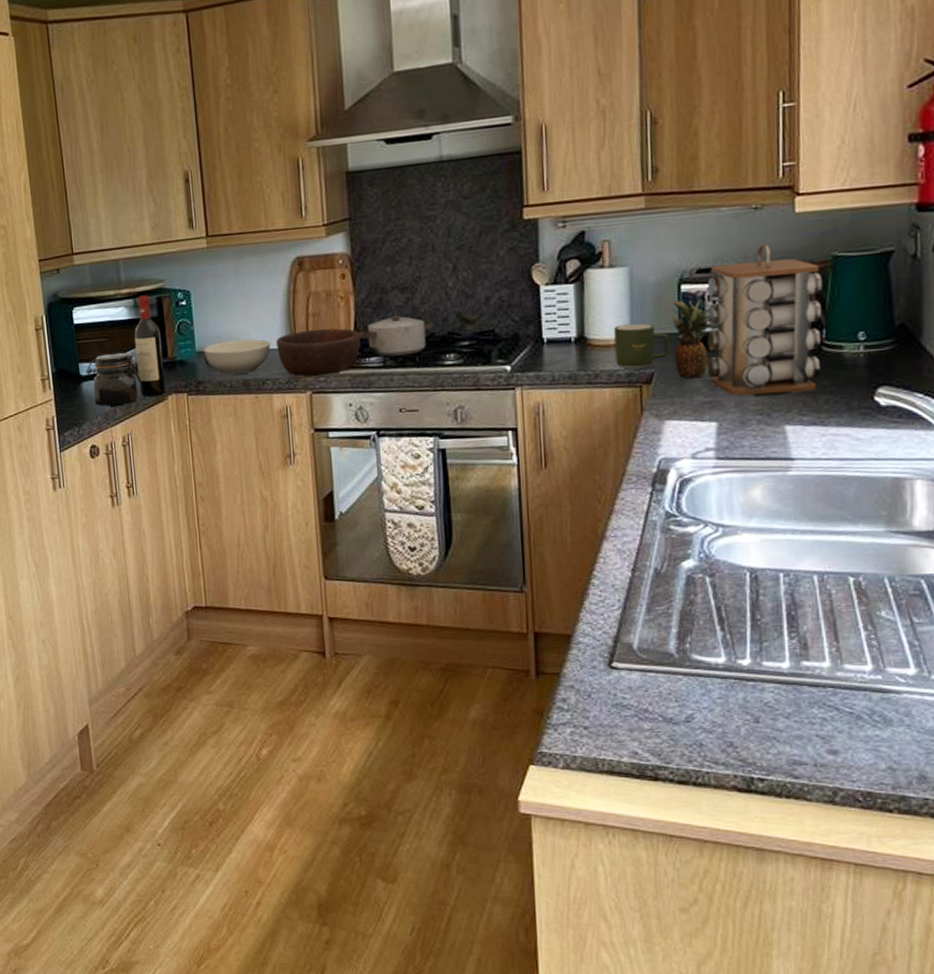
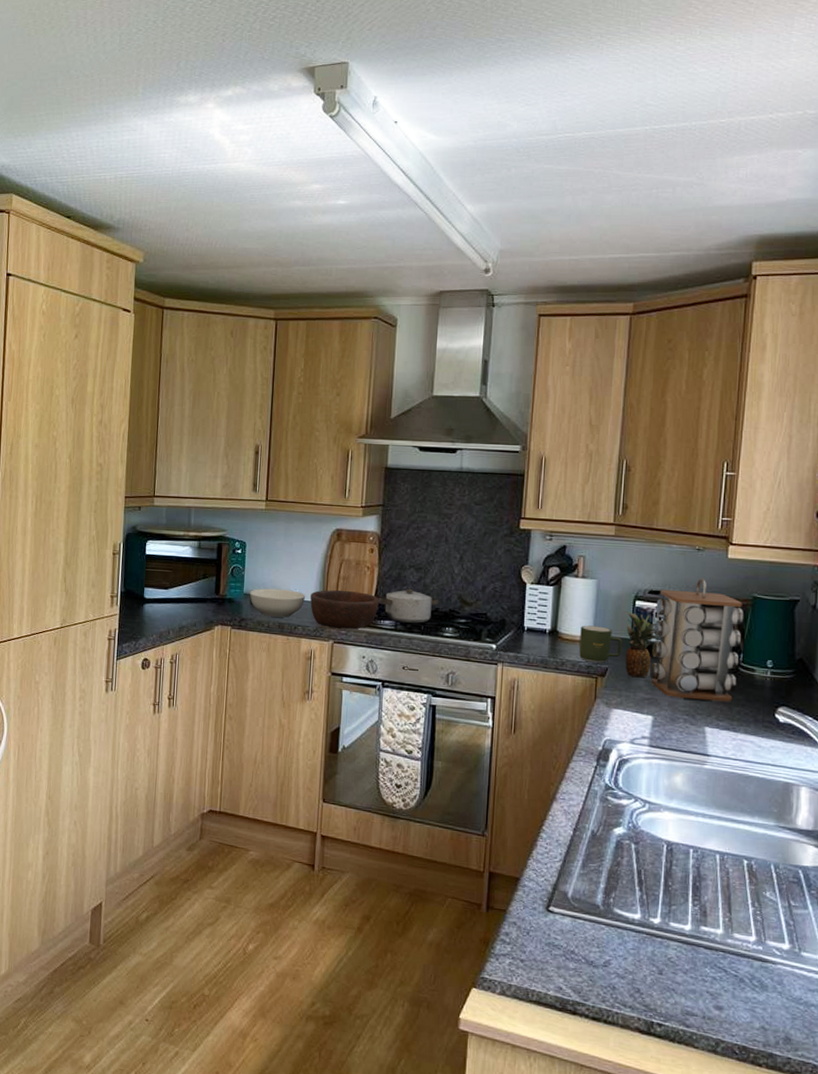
jar: present [86,352,143,407] -> none [149,583,196,629]
wine bottle: present [134,295,165,397] -> none [192,539,216,625]

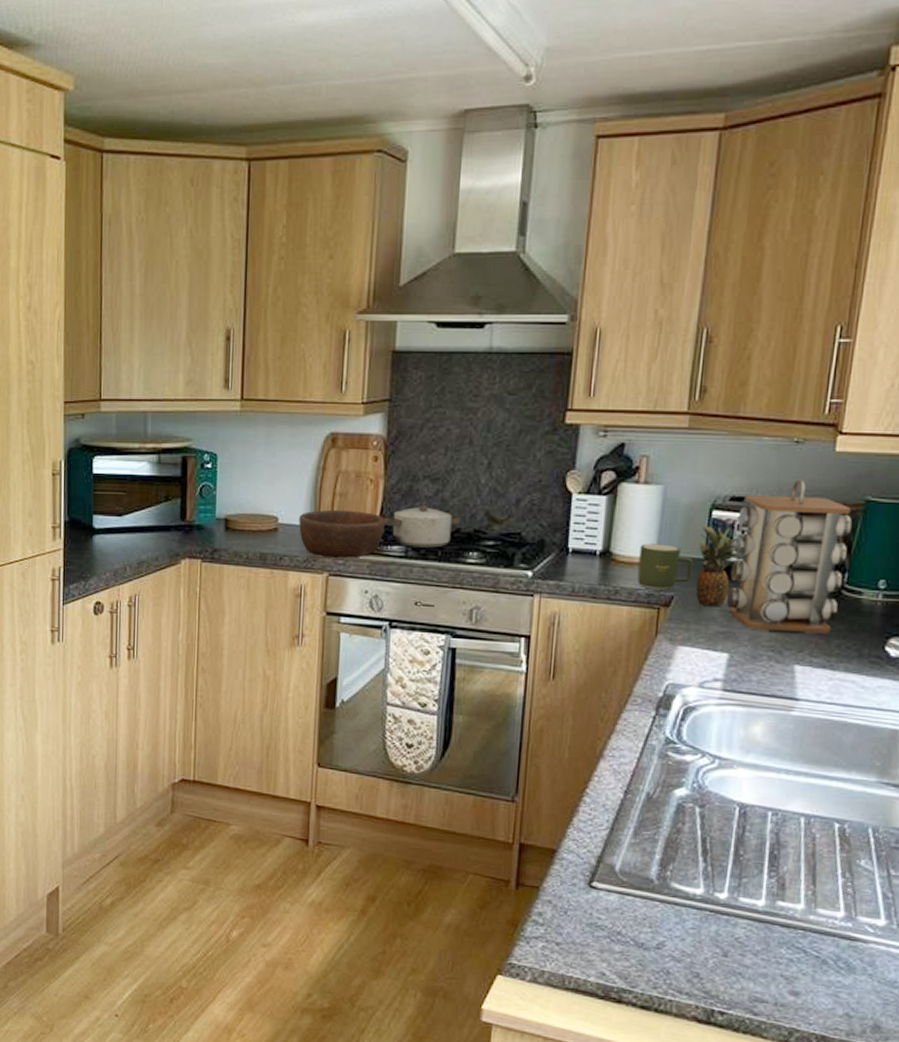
bowl: present [249,588,306,618] -> none [223,511,294,546]

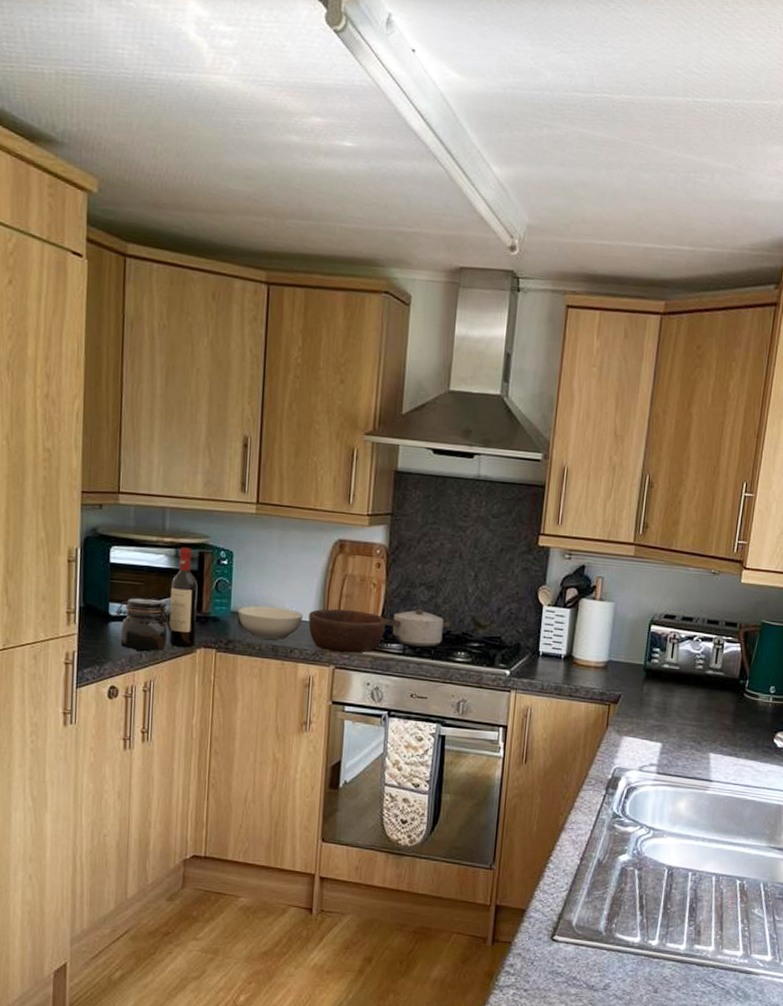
jar: none [100,508,157,564] -> present [116,597,173,651]
wine bottle: none [153,452,181,558] -> present [169,547,198,647]
bowl: none [223,511,294,546] -> present [237,606,304,640]
mug: present [637,543,693,590] -> none [593,650,636,690]
fruit: present [695,525,738,607] -> none [637,637,670,705]
spice rack: present [727,478,852,634] -> none [661,602,752,728]

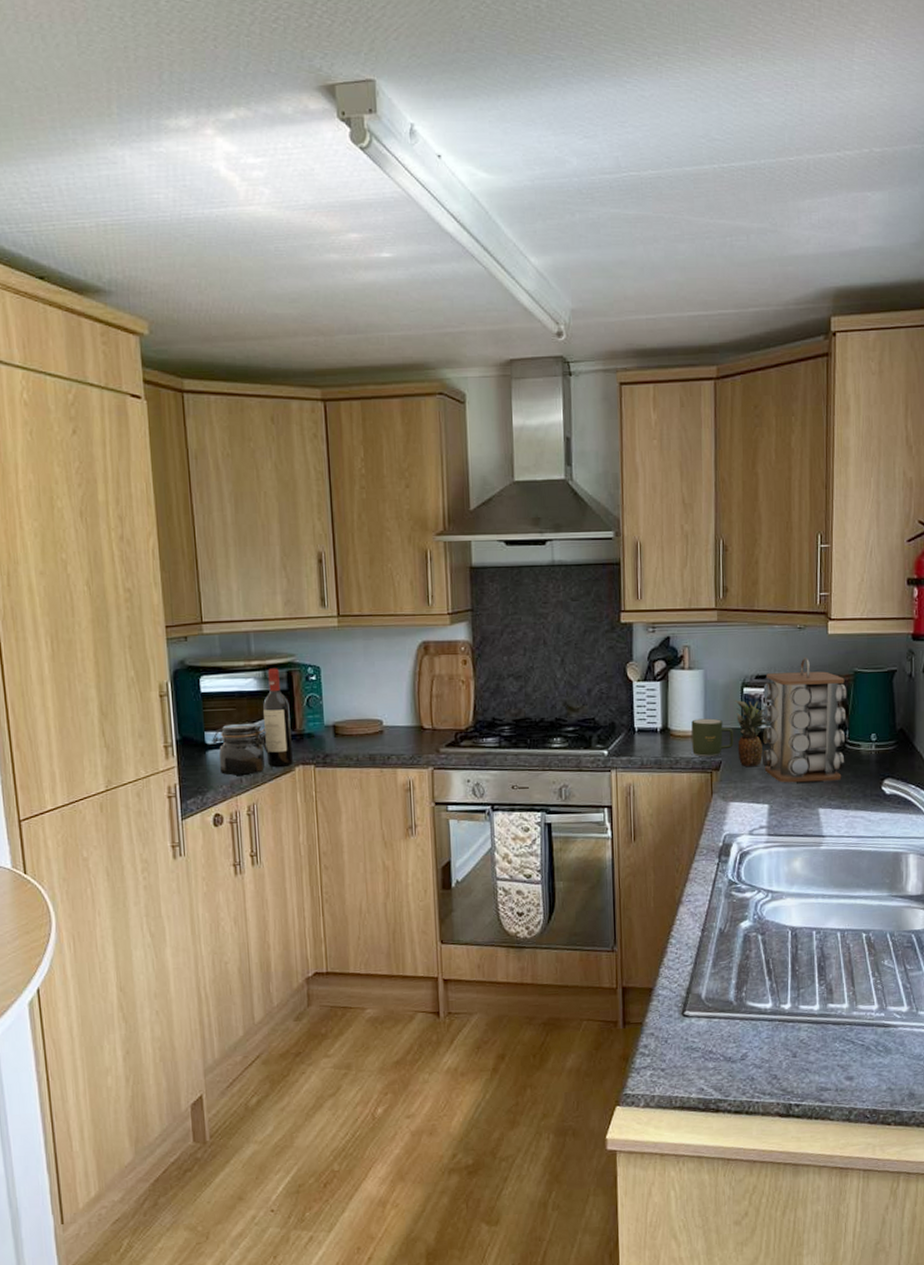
bowl: present [237,606,304,640] -> none [331,716,397,749]
wooden bowl: present [308,609,386,653] -> none [402,709,479,753]
cooking pot: present [384,608,452,647] -> none [477,700,544,738]
mug: none [593,650,636,690] -> present [691,718,734,757]
fruit: none [637,637,670,705] -> present [735,700,767,767]
spice rack: none [661,602,752,728] -> present [762,657,846,784]

